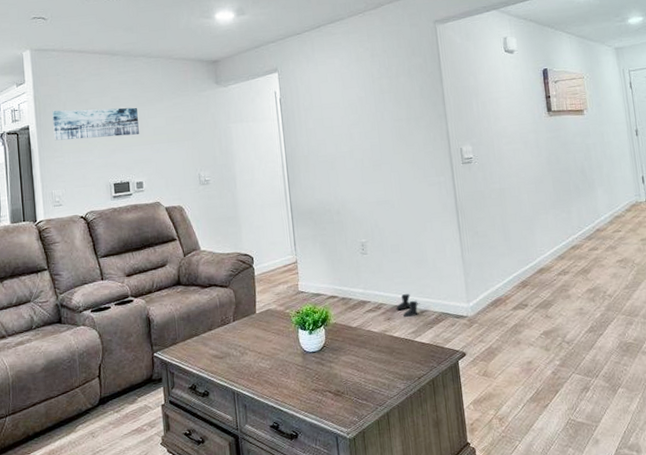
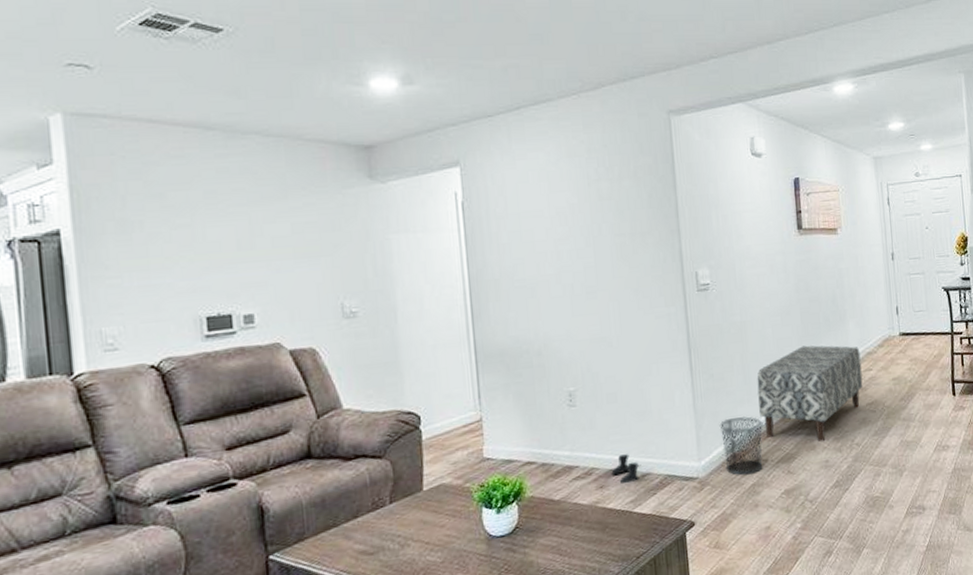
wall art: present [52,107,139,141] -> none [101,207,249,253]
waste bin: none [484,267,524,317] -> present [719,416,763,476]
bench: none [515,209,613,292] -> present [757,345,863,442]

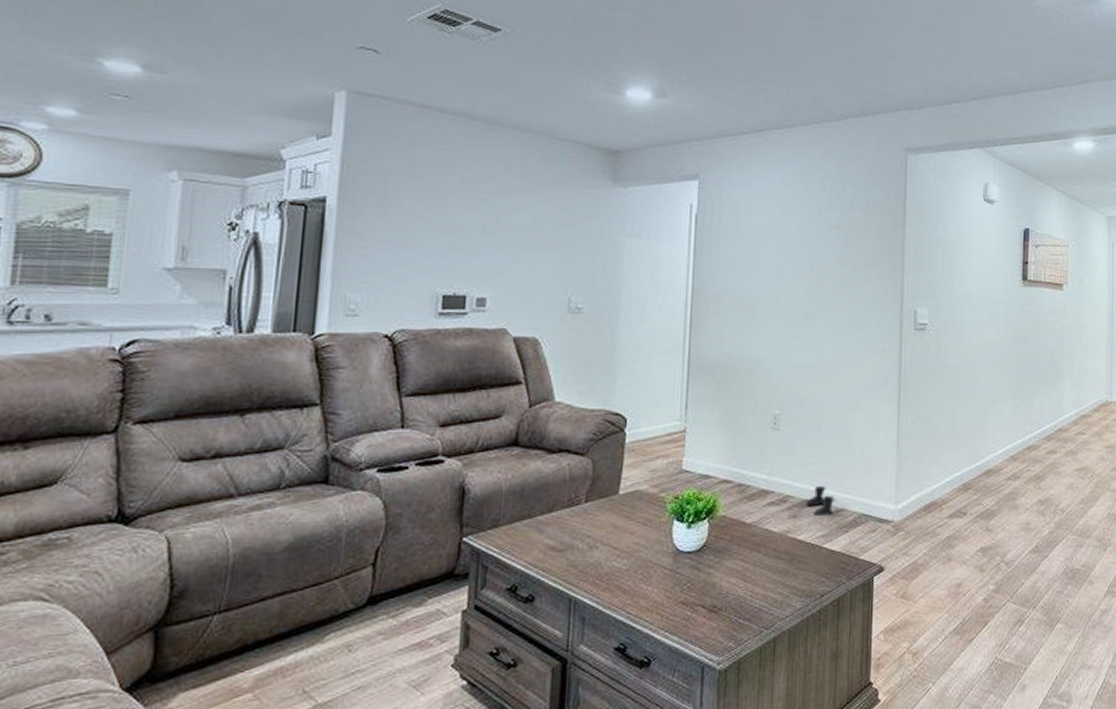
waste bin: present [719,416,763,476] -> none [921,465,966,527]
bench: present [757,345,863,442] -> none [963,399,1074,503]

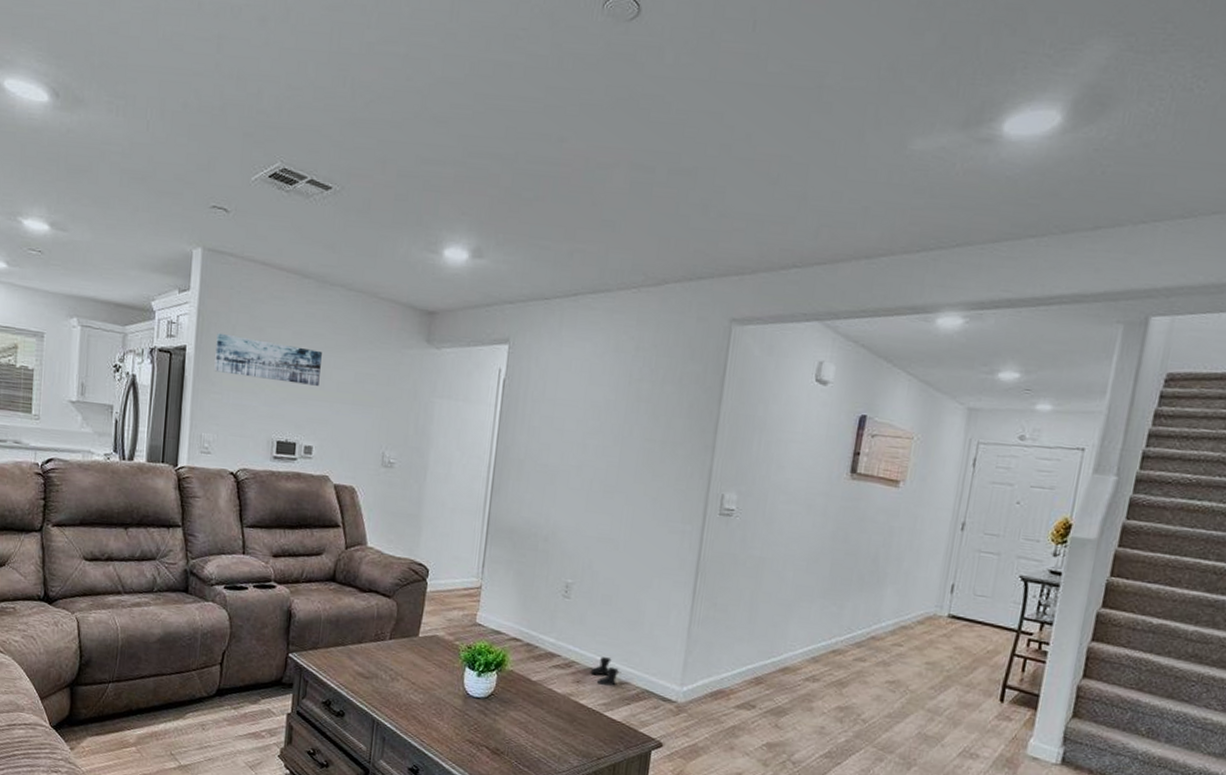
wall art: none [362,181,495,232] -> present [214,332,322,386]

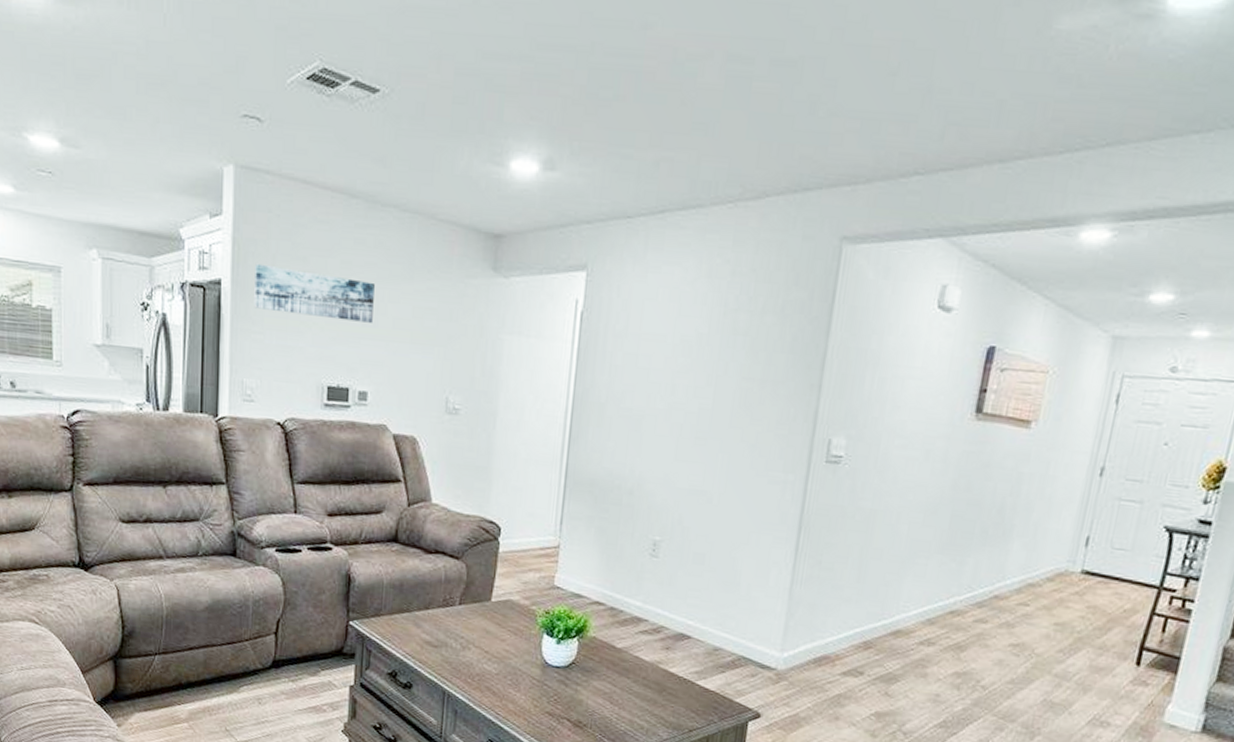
boots: present [590,657,619,686] -> none [681,621,713,653]

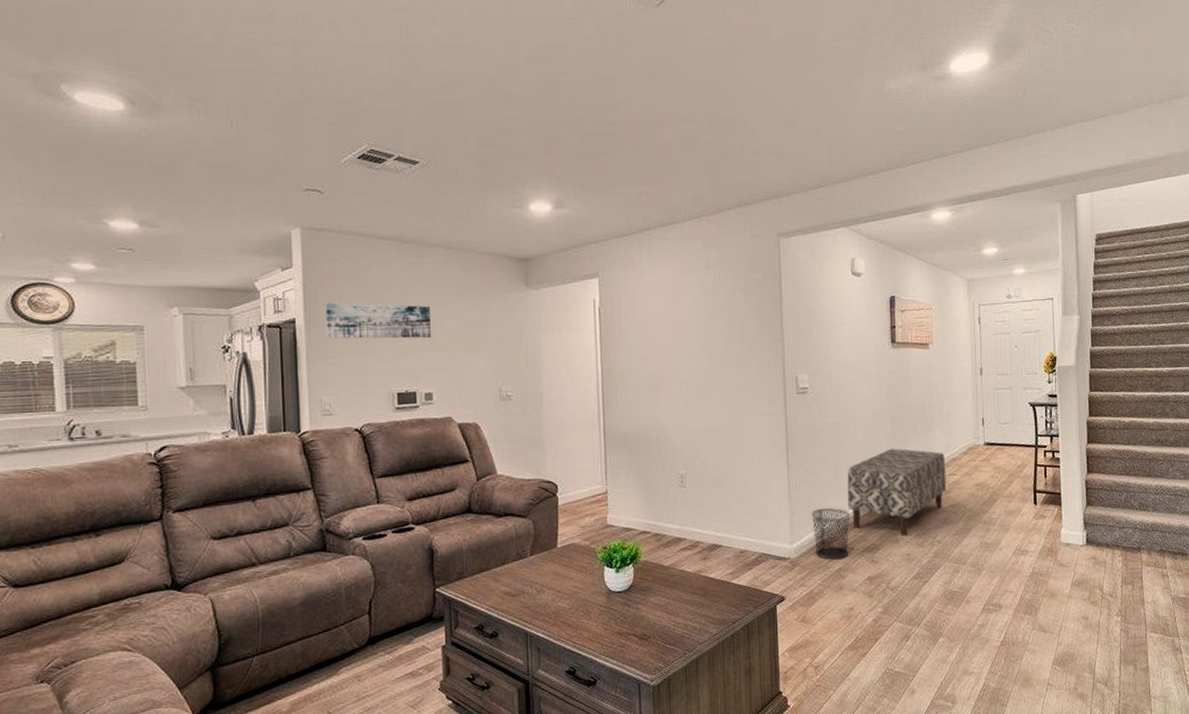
waste bin: none [810,615,869,684] -> present [811,508,851,561]
bench: none [867,555,1020,673] -> present [847,448,947,537]

